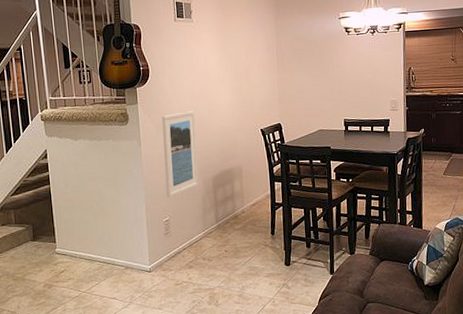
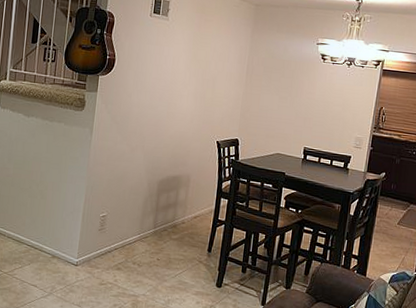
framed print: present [161,111,199,197] -> none [108,108,153,193]

